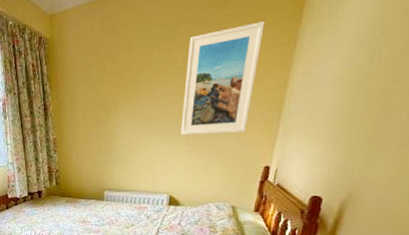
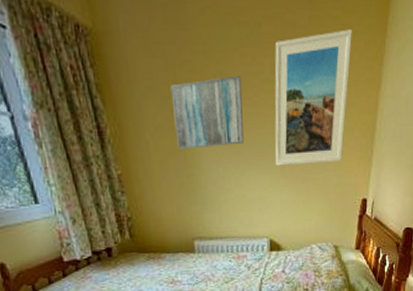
wall art: none [100,65,158,120] -> present [170,76,244,149]

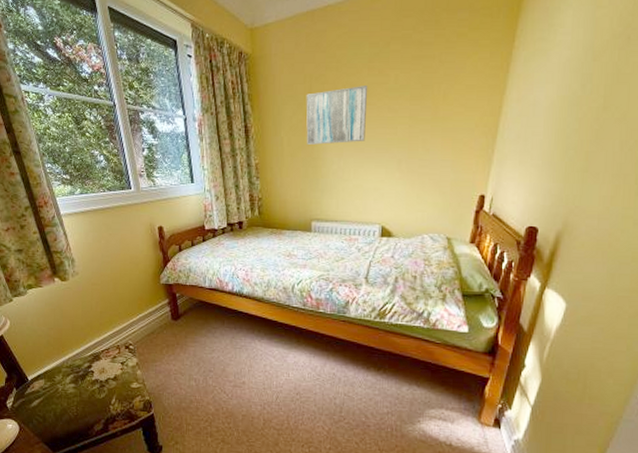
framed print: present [274,29,352,166] -> none [392,43,477,162]

